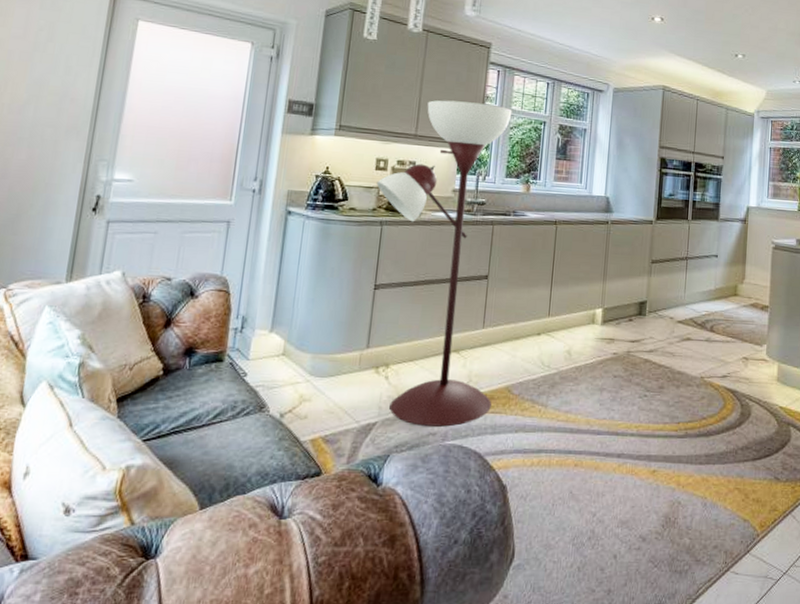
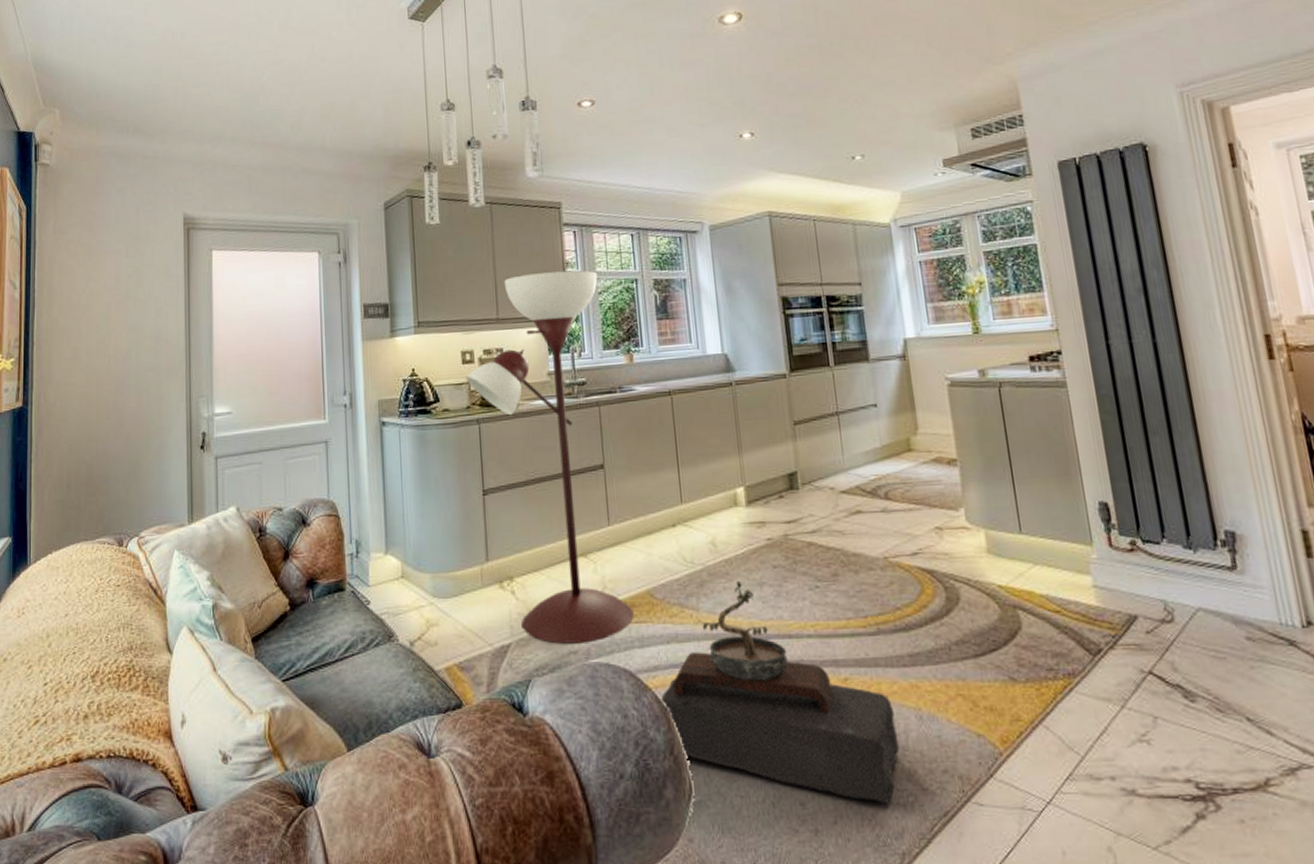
brick: none [500,462,686,571] -> present [660,678,900,803]
bonsai tree: none [514,386,643,498] -> present [673,581,832,714]

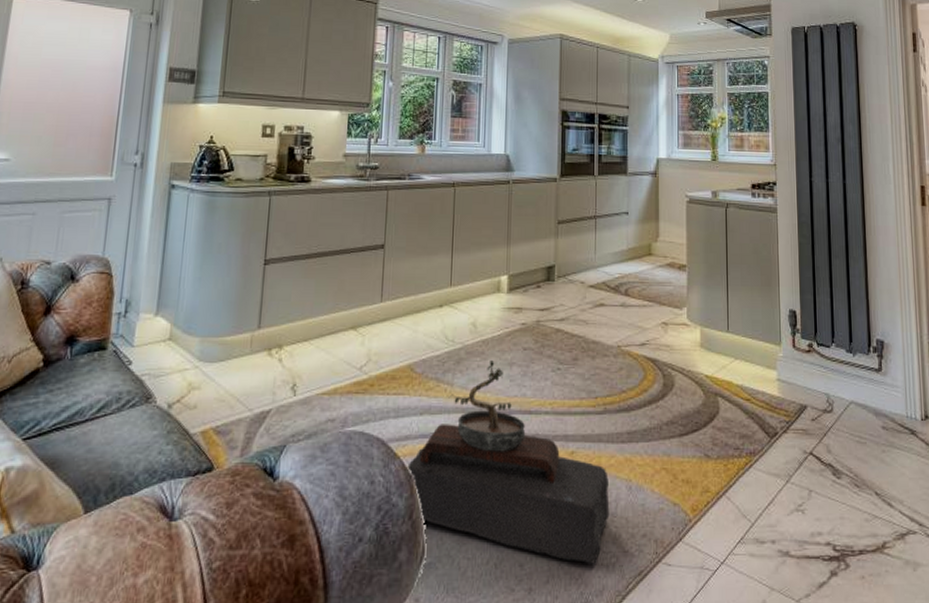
floor lamp: present [466,270,634,644] -> none [263,60,403,412]

